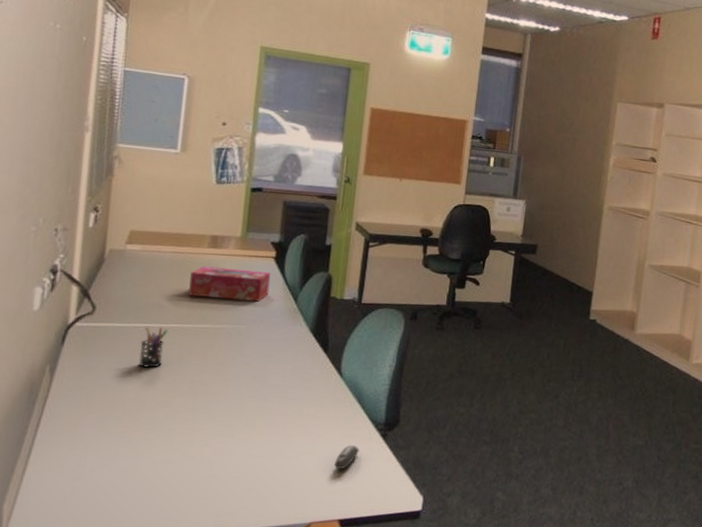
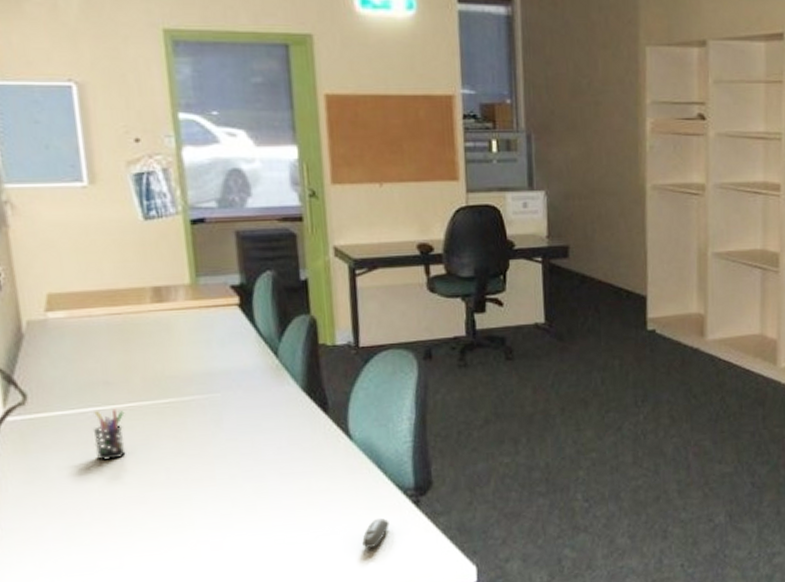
tissue box: present [188,266,271,302] -> none [136,324,241,366]

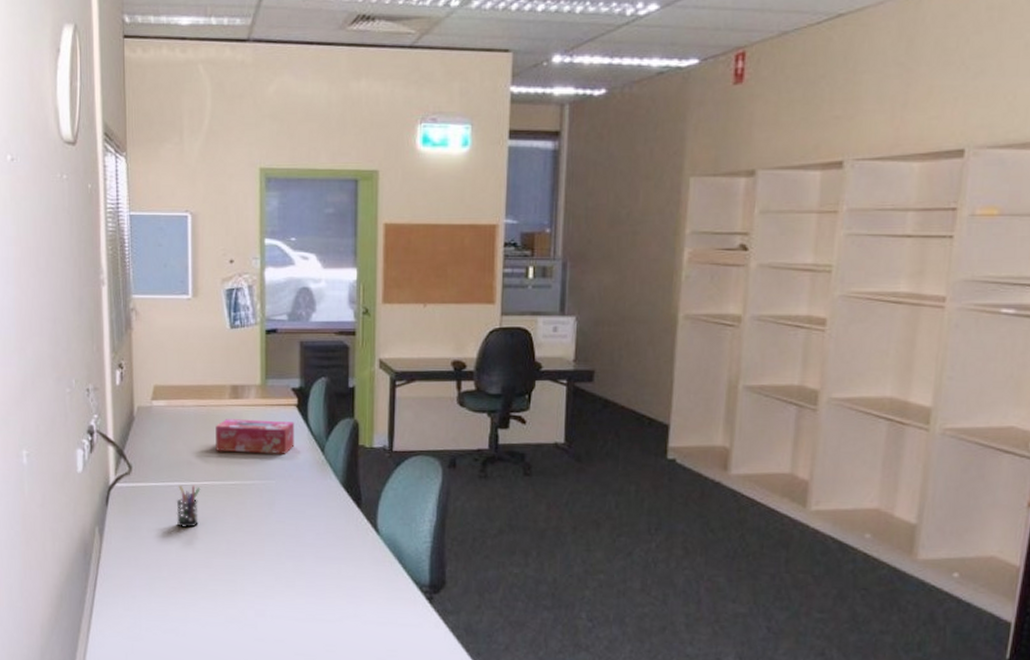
tissue box: none [136,324,241,366] -> present [216,419,295,454]
computer mouse: present [362,517,390,548] -> none [379,608,404,634]

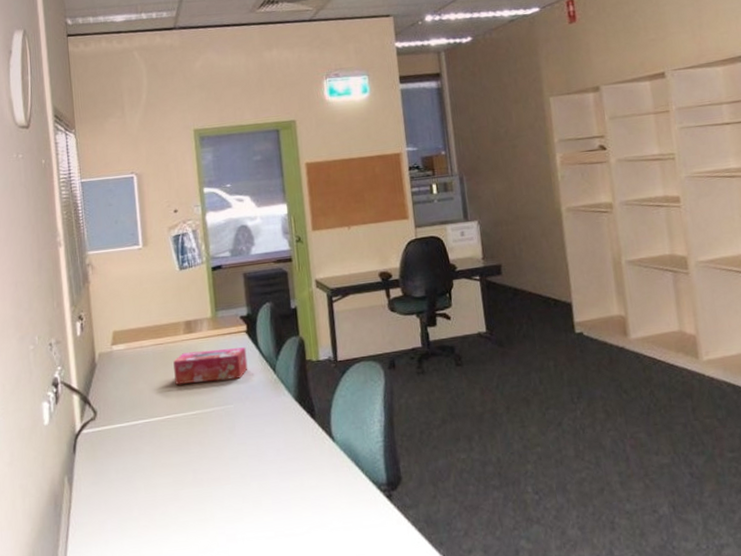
pen holder: present [176,485,201,528] -> none [141,420,164,464]

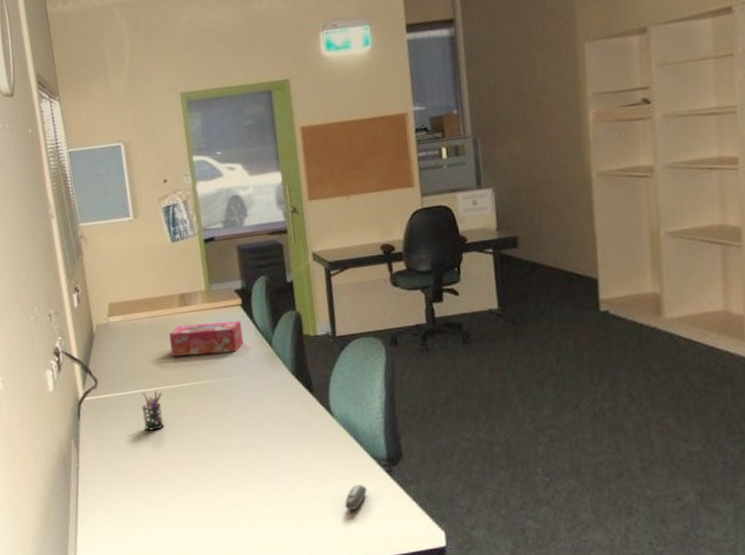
pen holder: none [141,420,164,464] -> present [141,390,164,431]
computer mouse: none [346,511,368,539] -> present [345,484,367,510]

